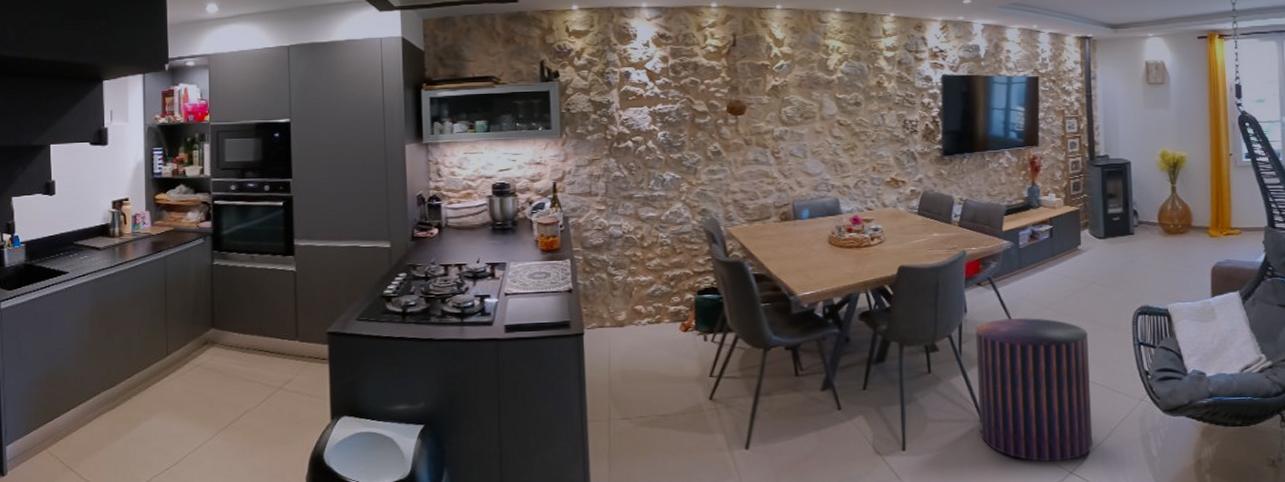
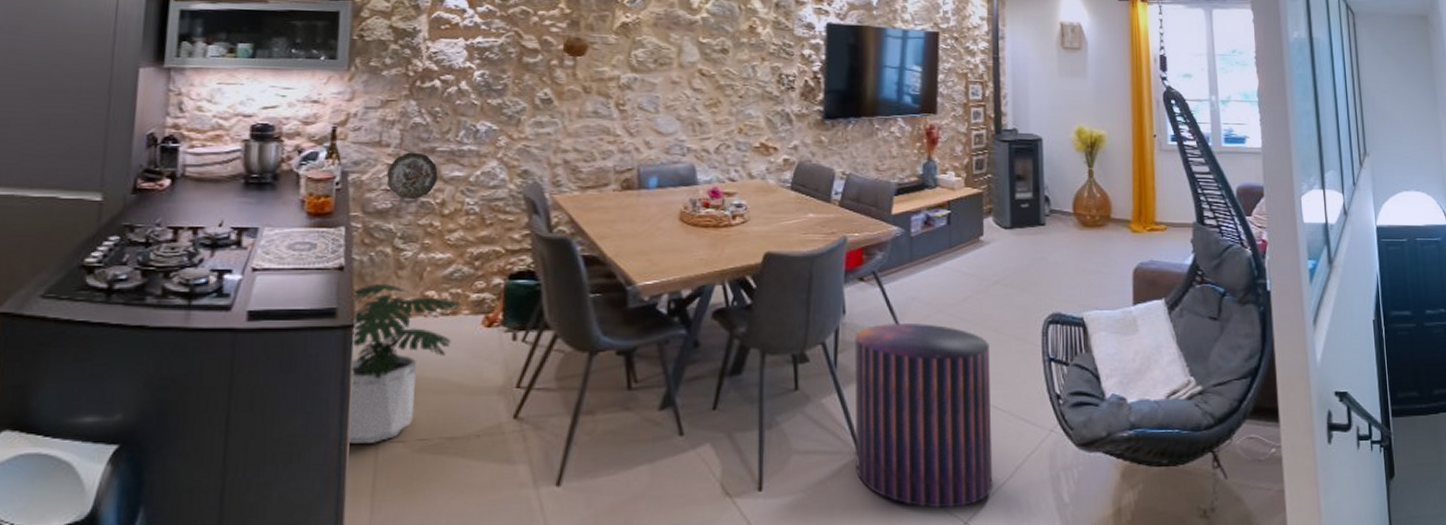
potted plant: none [581,302,662,421] -> present [347,284,461,443]
decorative plate: none [598,199,637,237] -> present [386,152,438,200]

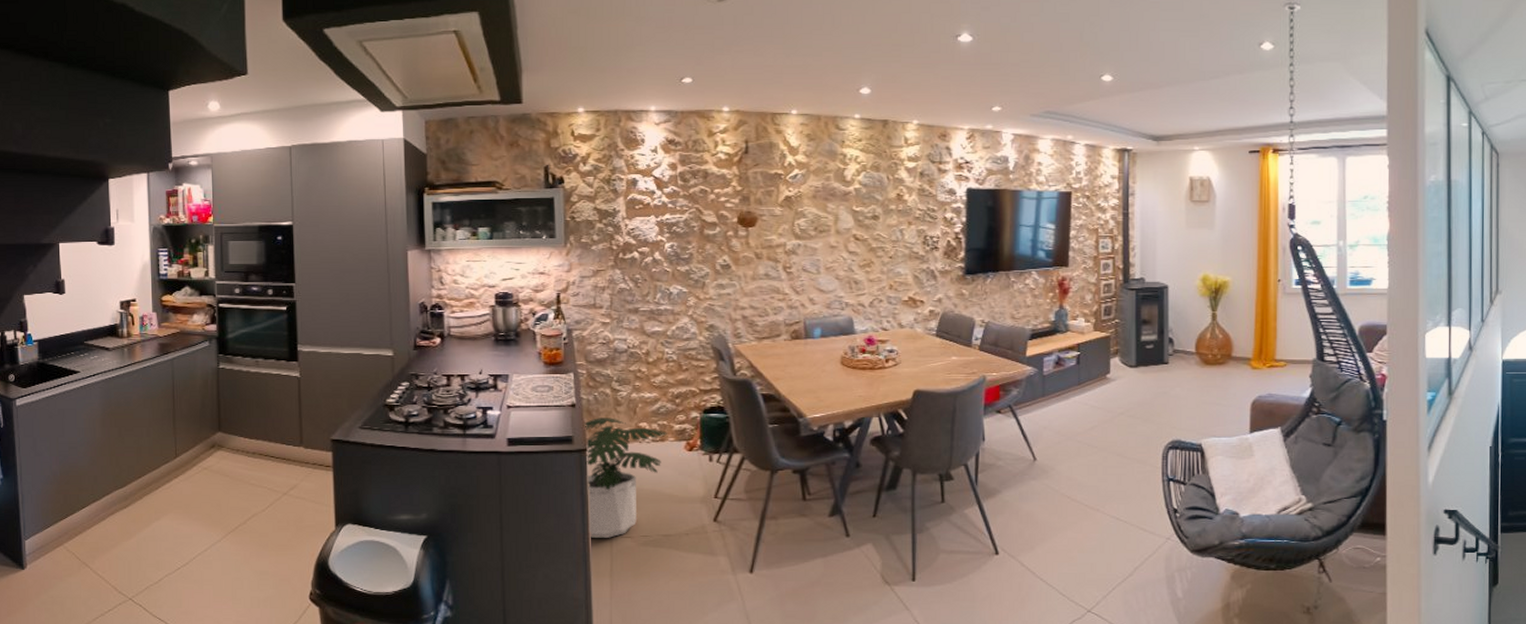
decorative plate: present [386,152,438,200] -> none [602,312,642,351]
pouf: present [855,322,993,509] -> none [993,448,1114,599]

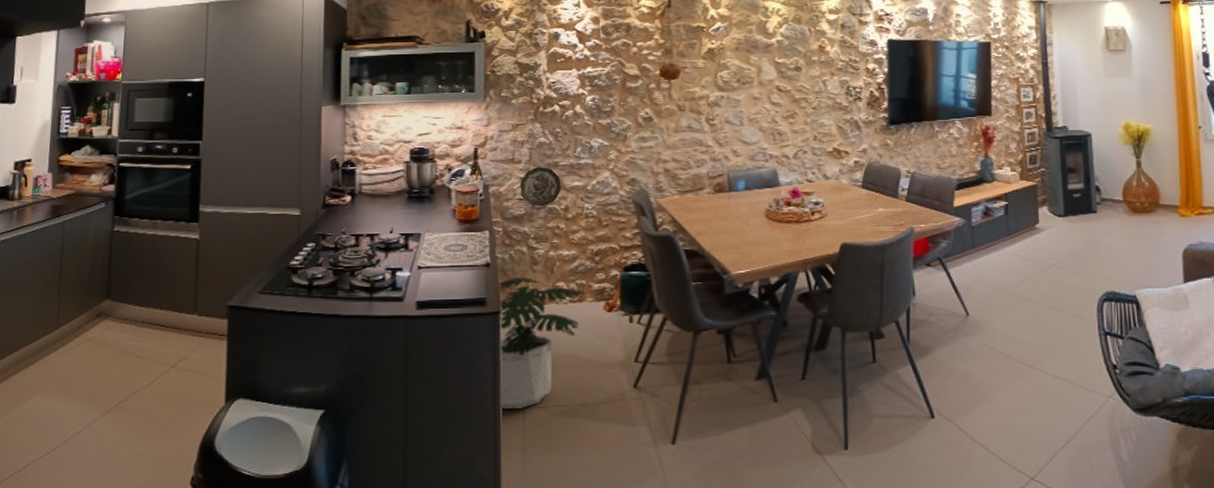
decorative plate: none [602,312,642,351] -> present [520,167,561,207]

